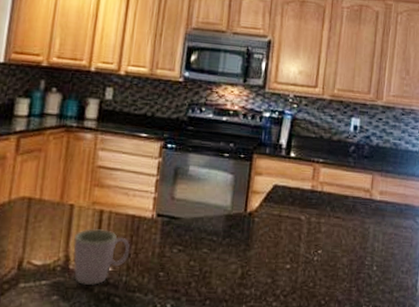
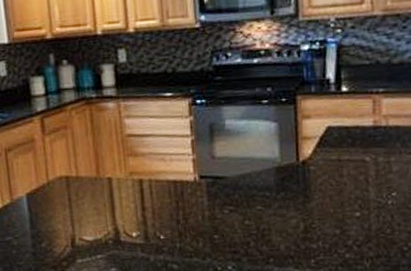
mug: present [73,228,130,285] -> none [119,198,179,255]

